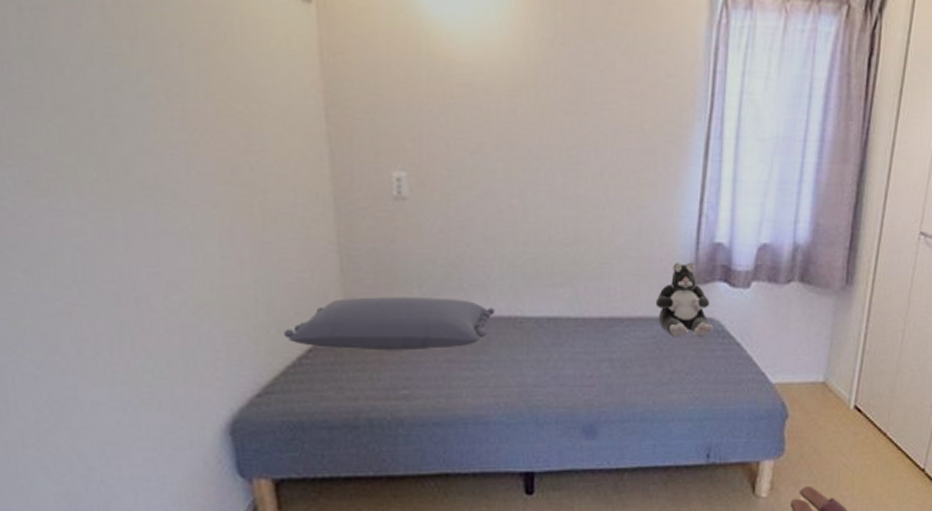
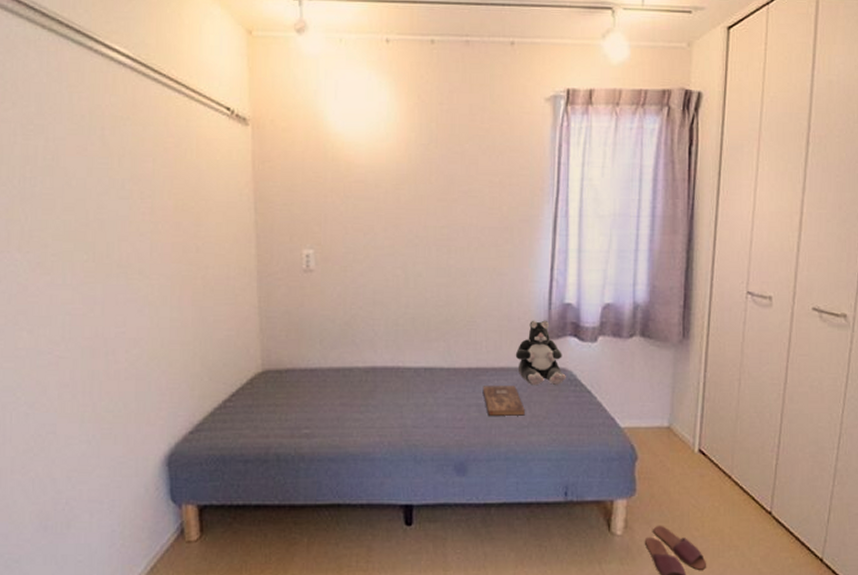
pillow: present [284,297,495,351] -> none [214,351,381,396]
bible: none [616,338,665,372] -> present [482,386,525,416]

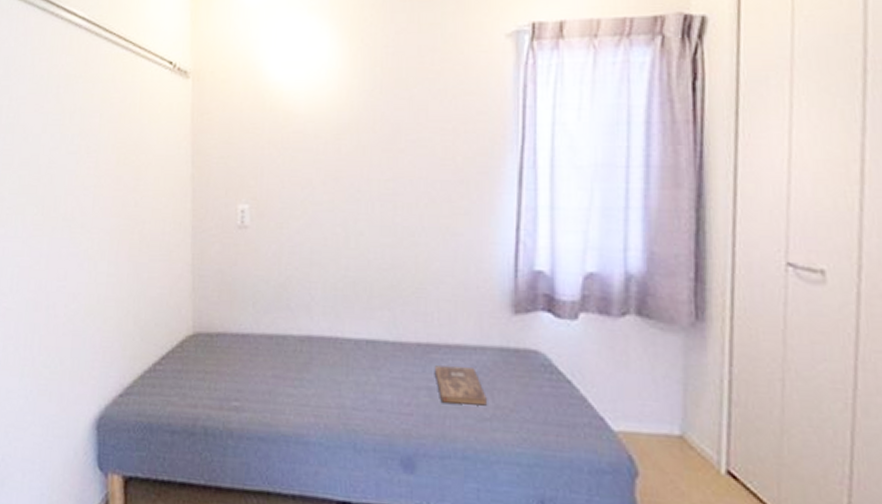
plush toy: present [515,320,566,386] -> none [473,289,538,372]

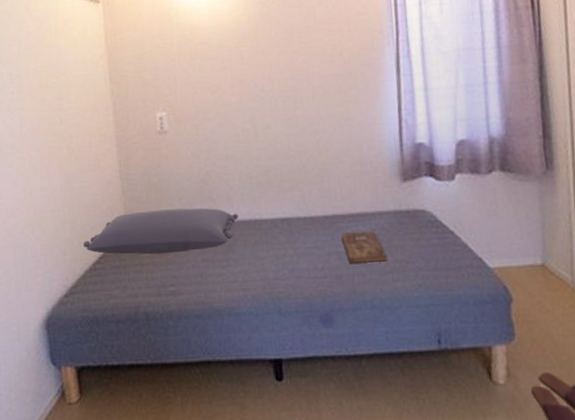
pillow: none [145,312,318,365] -> present [83,208,239,255]

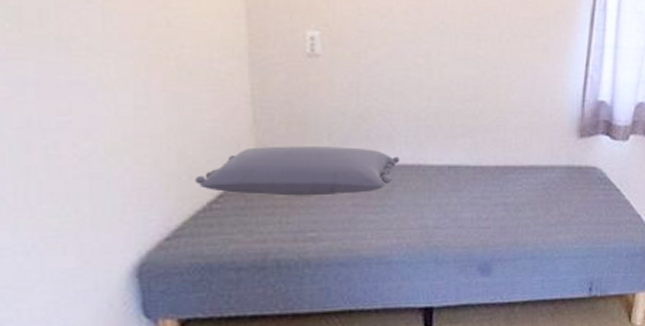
bible: present [341,231,387,263] -> none [510,184,553,215]

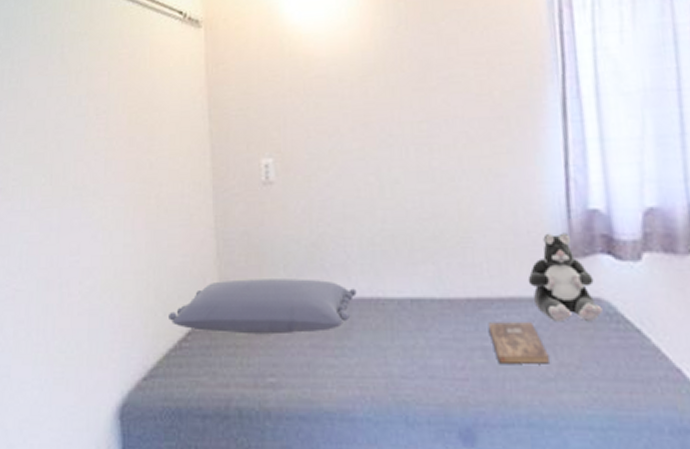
bible: none [510,184,553,215] -> present [488,322,549,364]
plush toy: none [545,117,596,184] -> present [527,232,603,323]

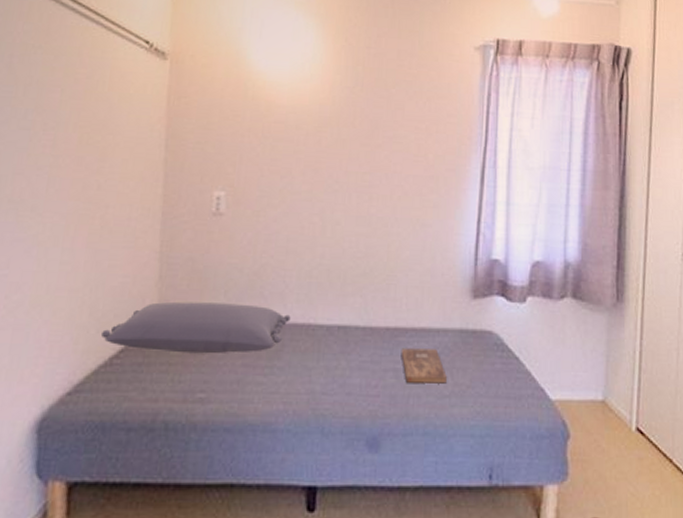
plush toy: present [527,232,603,323] -> none [437,276,492,351]

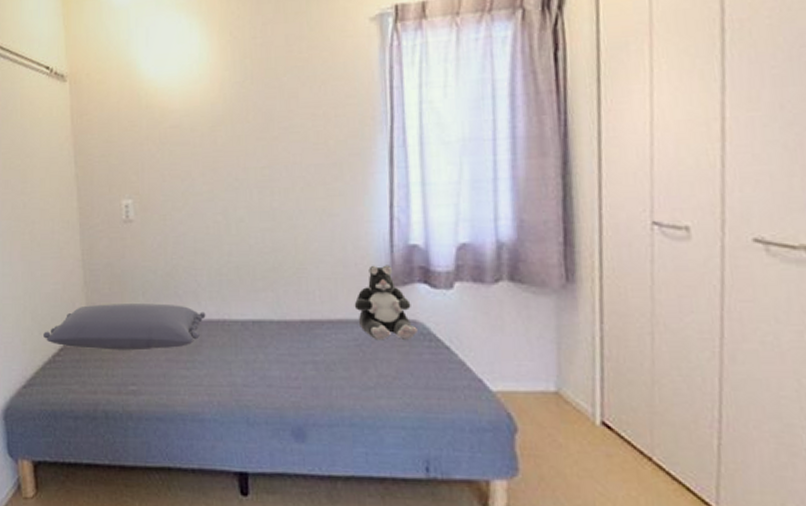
bible: present [401,348,447,384] -> none [318,340,370,375]
plush toy: none [437,276,492,351] -> present [354,265,418,341]

